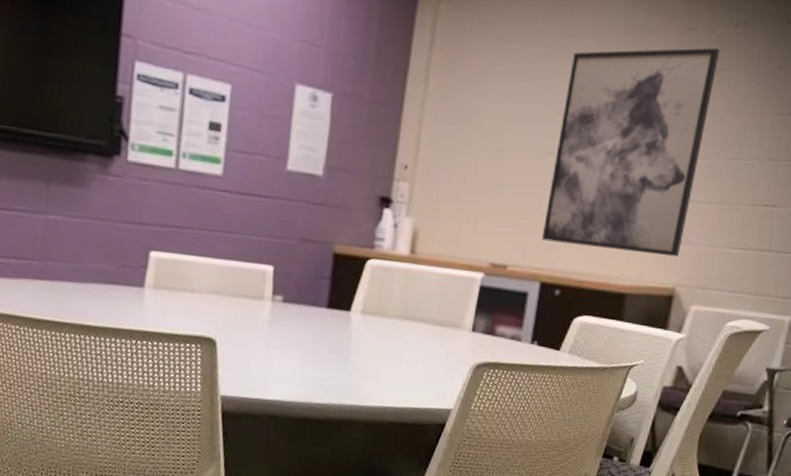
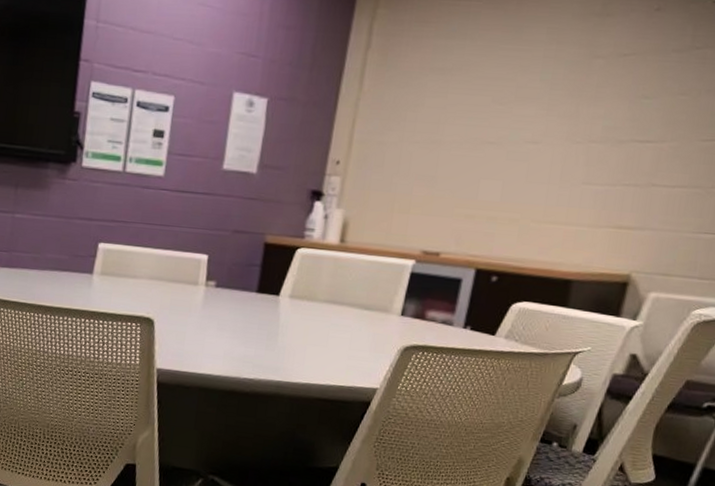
wall art: present [541,47,721,258] -> none [478,26,695,244]

